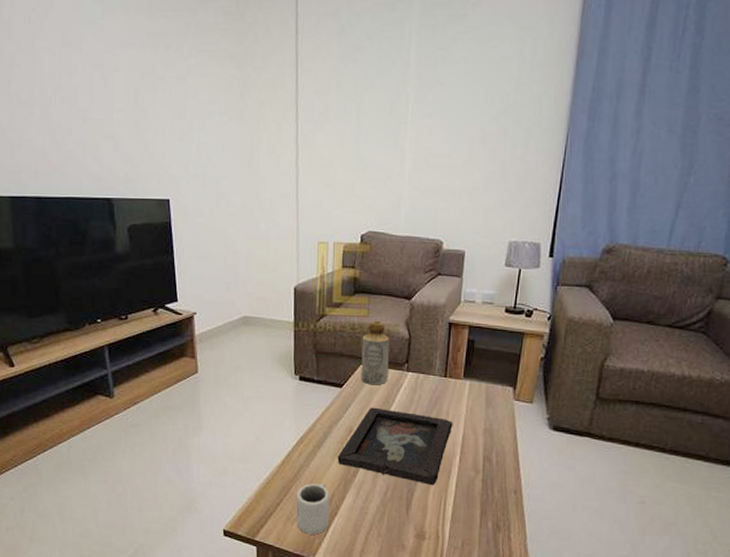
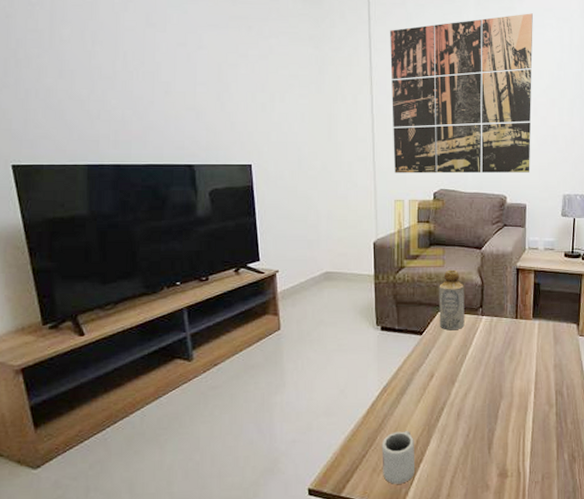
wall art: none [318,21,489,215] -> present [390,13,533,174]
decorative tray: present [337,407,453,486] -> none [420,351,526,424]

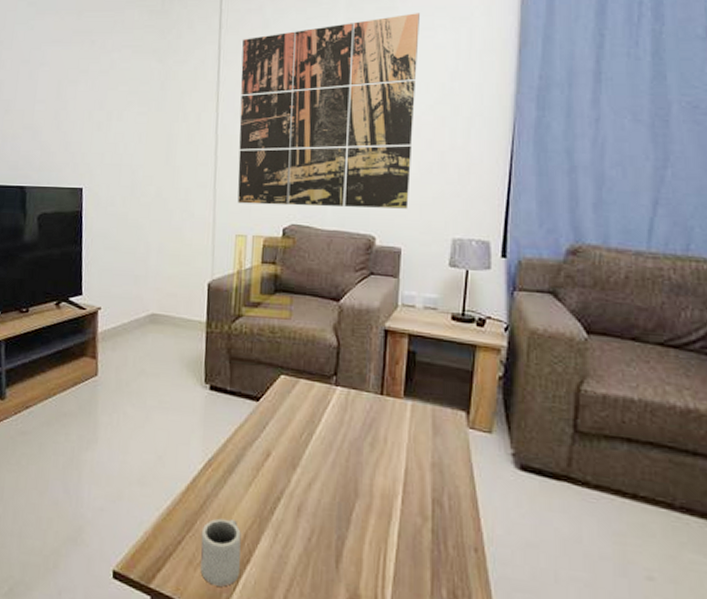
bottle: present [439,269,465,331] -> none [281,323,315,401]

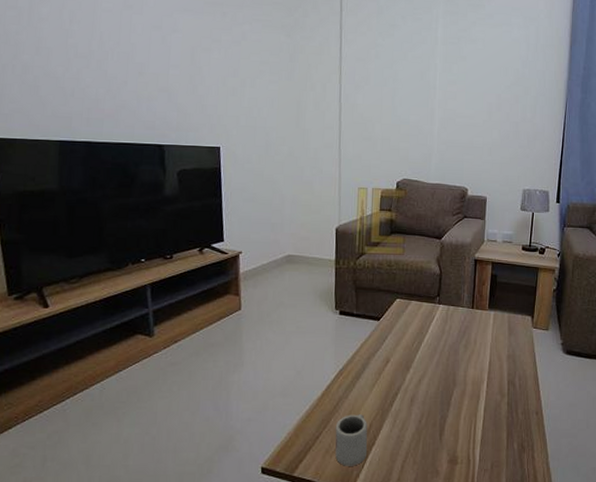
wall art: present [237,13,420,209] -> none [359,11,501,167]

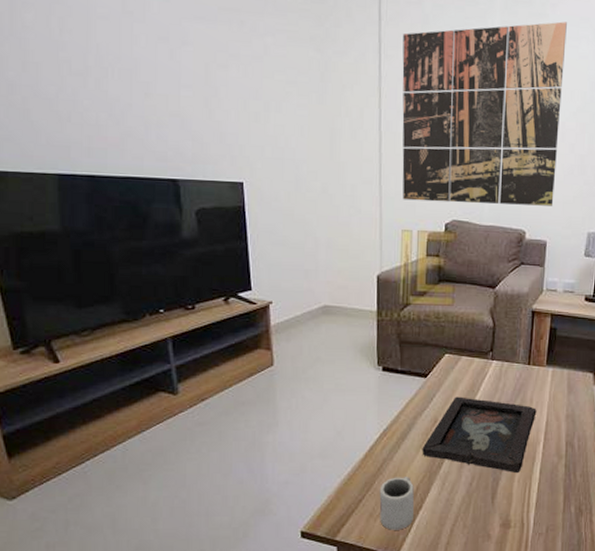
wall art: none [359,11,501,167] -> present [402,21,567,206]
decorative tray: none [375,338,480,411] -> present [422,396,537,474]

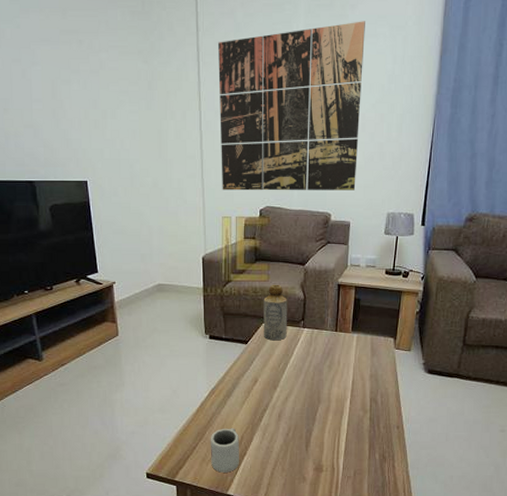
decorative tray: present [422,396,537,474] -> none [245,360,344,426]
bottle: none [445,309,474,374] -> present [263,284,287,341]

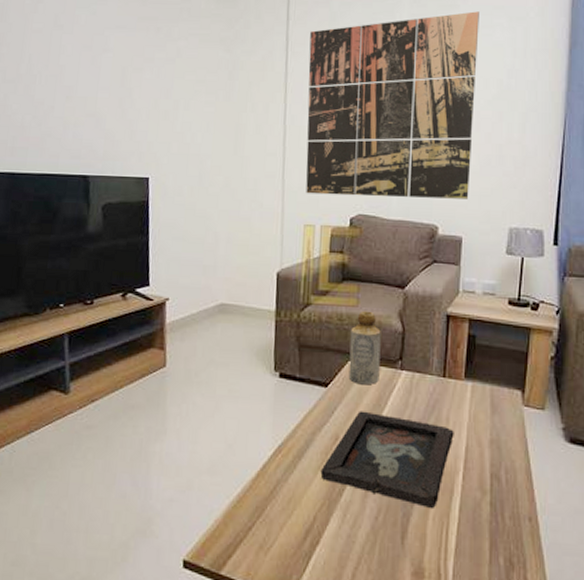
cup: present [210,428,239,473] -> none [271,502,311,569]
decorative tray: none [245,360,344,426] -> present [320,411,454,509]

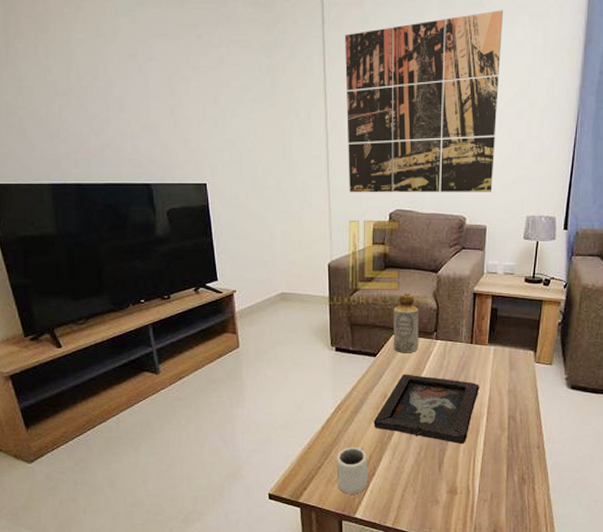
cup: none [271,502,311,569] -> present [336,447,367,494]

